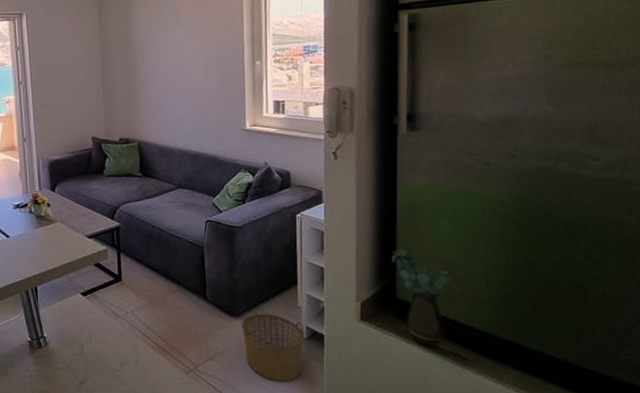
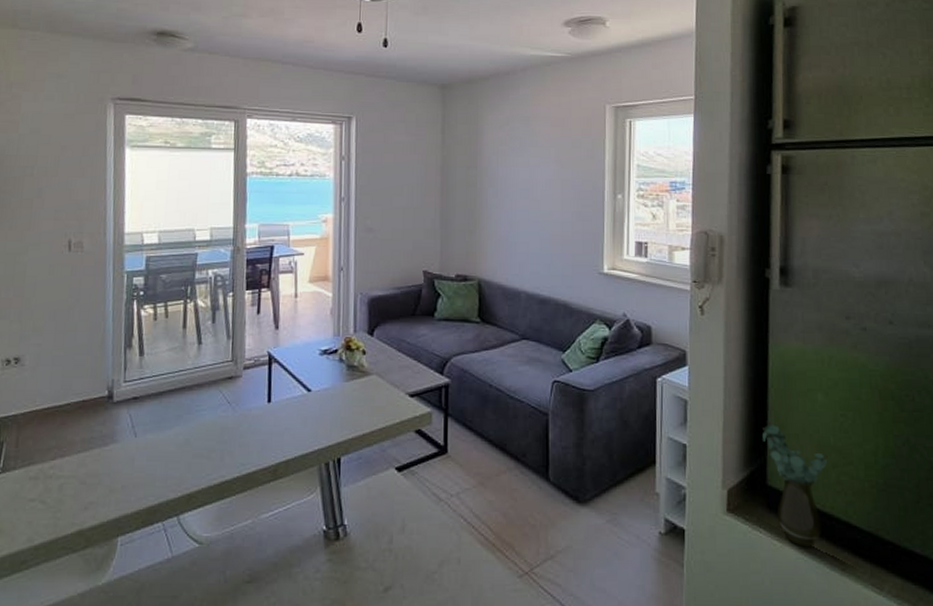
basket: present [242,314,305,383] -> none [589,501,663,591]

